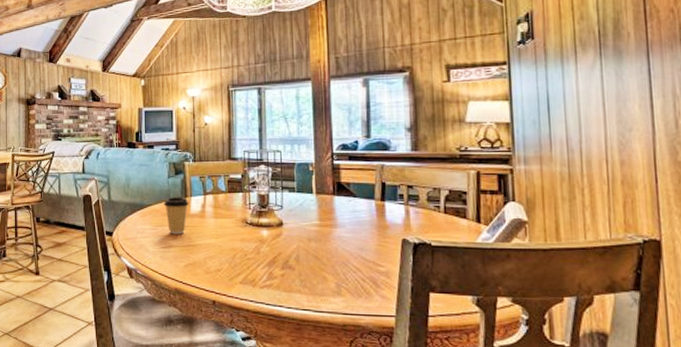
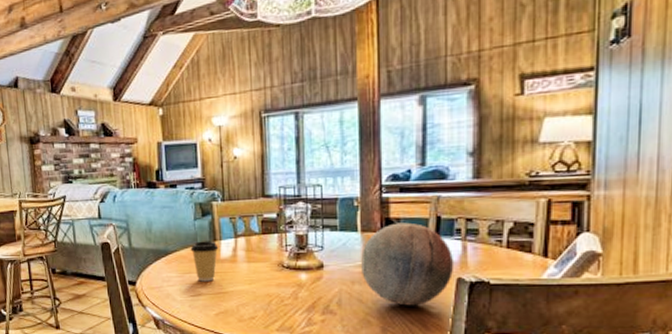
decorative orb: none [316,187,399,264] -> present [361,222,454,306]

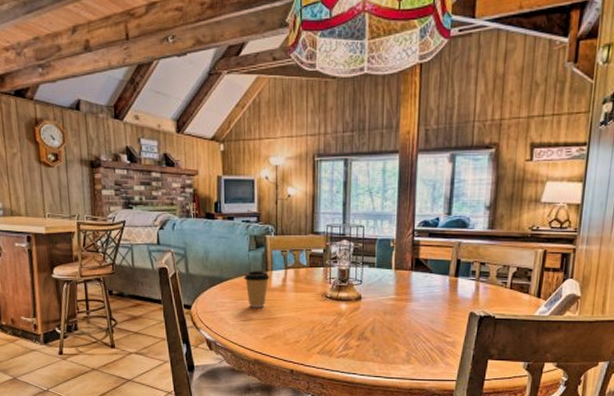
decorative orb: present [361,222,454,306] -> none [393,263,469,335]

